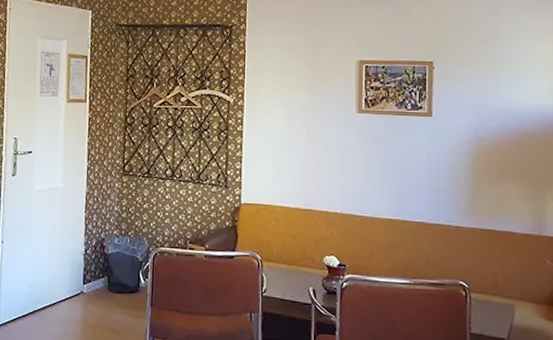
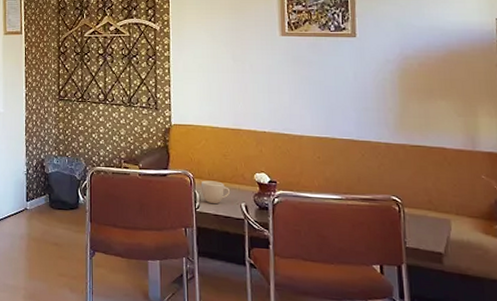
cup: none [268,263,299,289] -> present [200,180,231,205]

